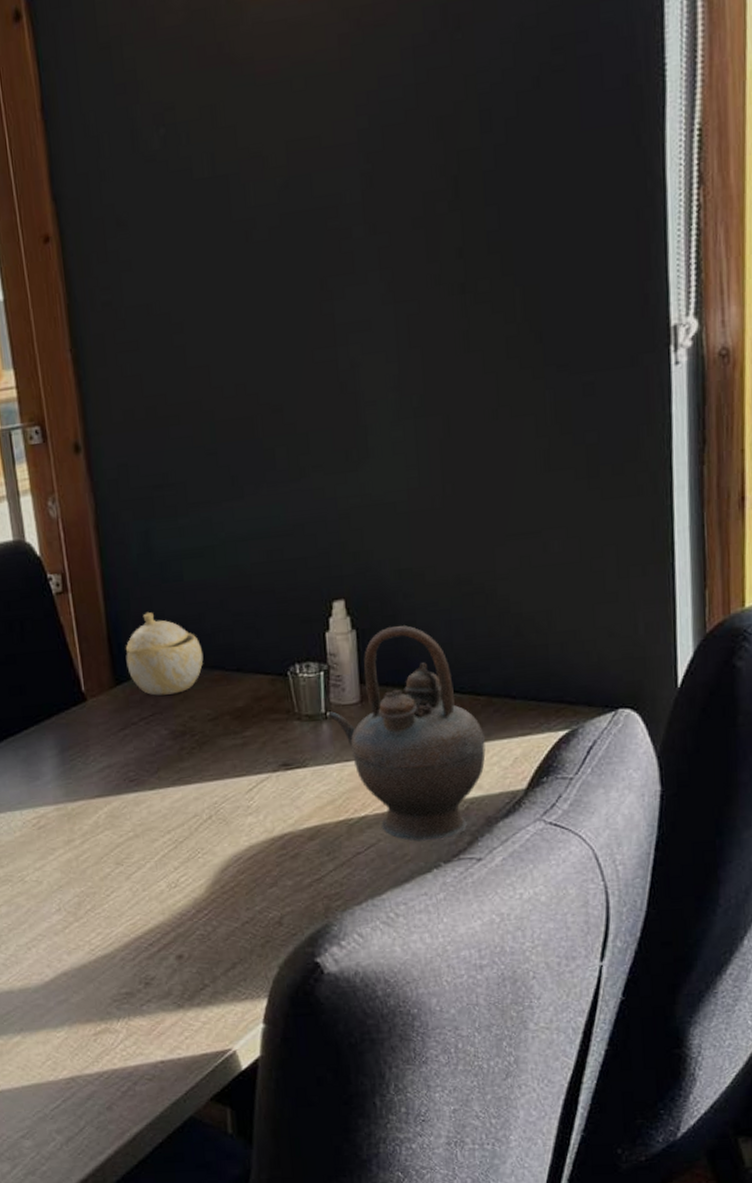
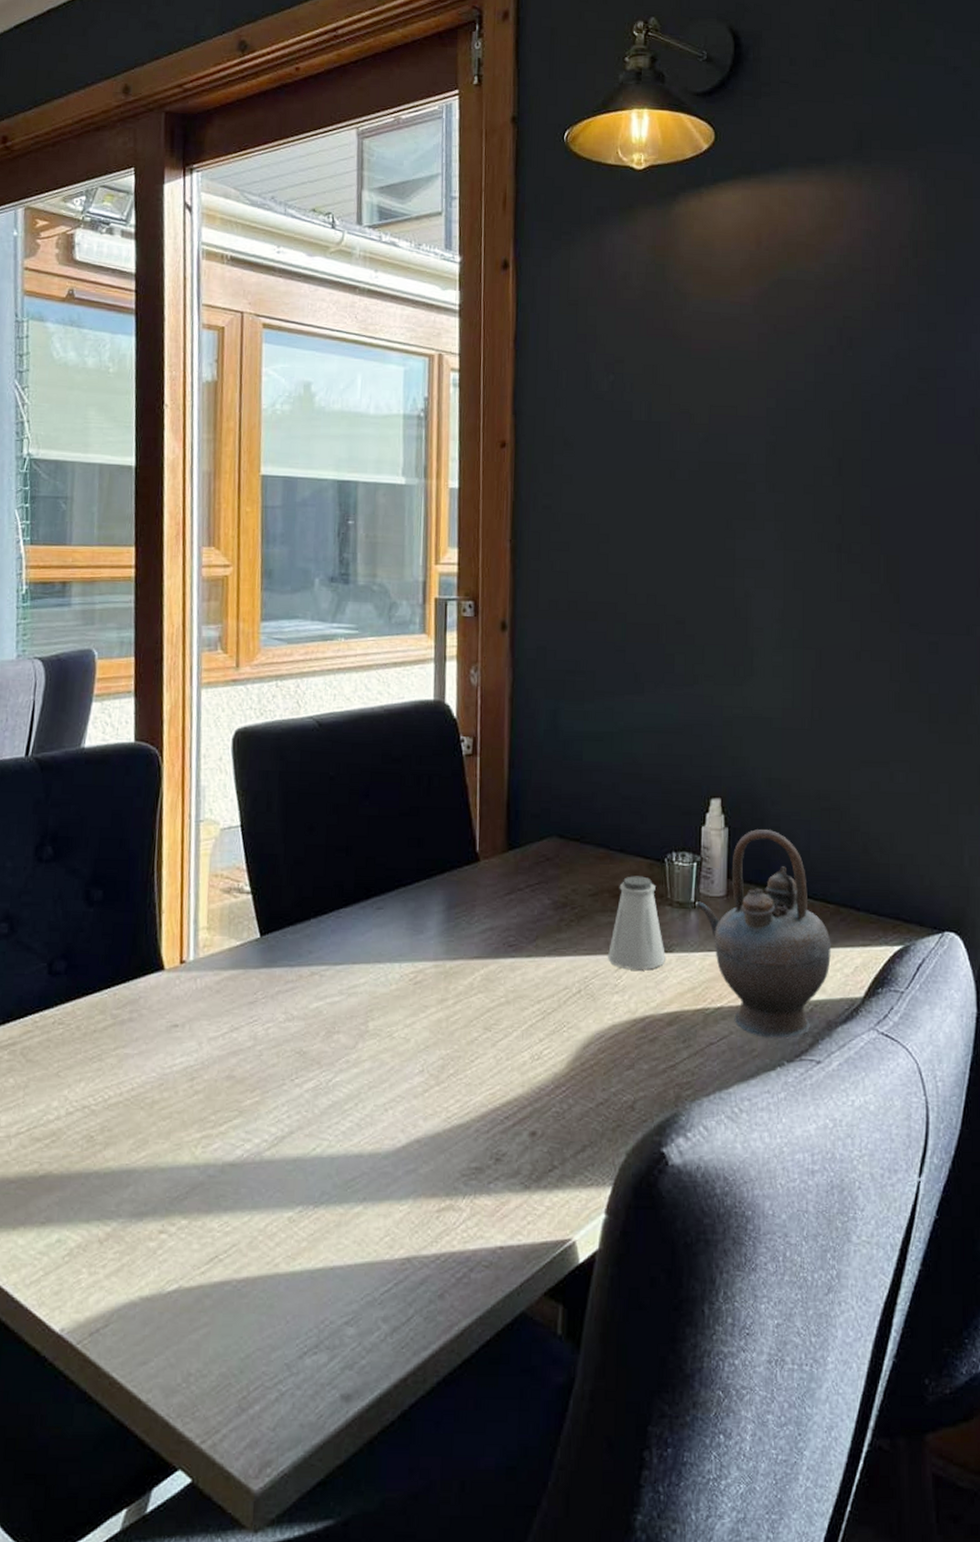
sugar bowl: present [125,612,204,696] -> none [521,785,592,866]
saltshaker: none [236,693,299,790] -> present [608,876,665,970]

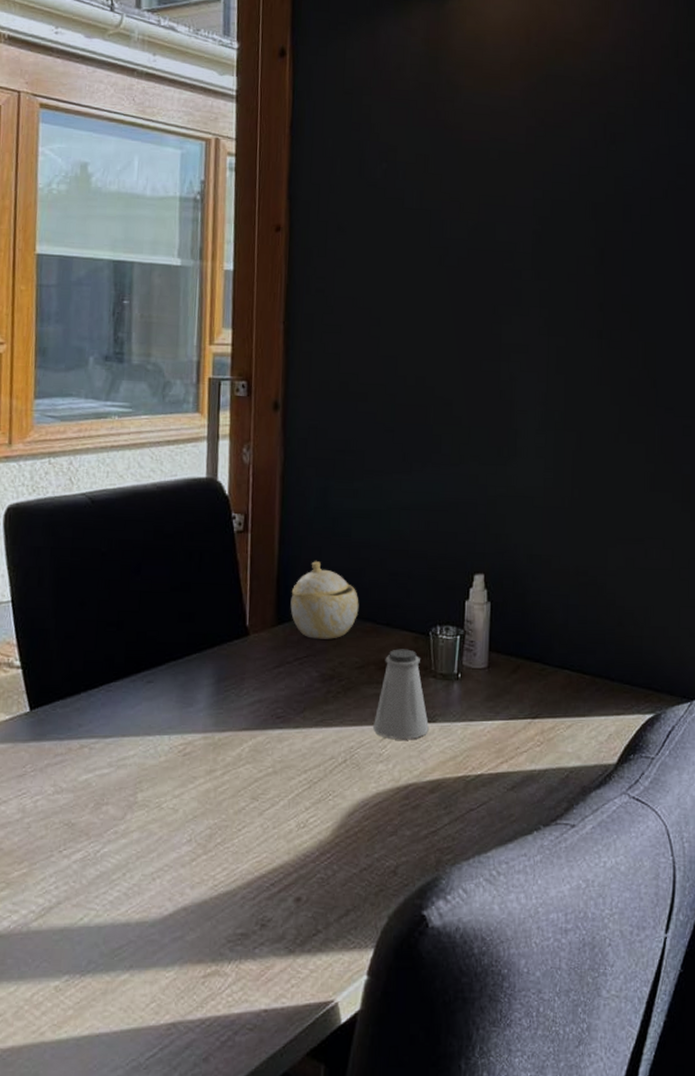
sugar bowl: none [521,785,592,866] -> present [290,561,359,639]
teapot: present [694,829,831,1039] -> none [457,604,587,804]

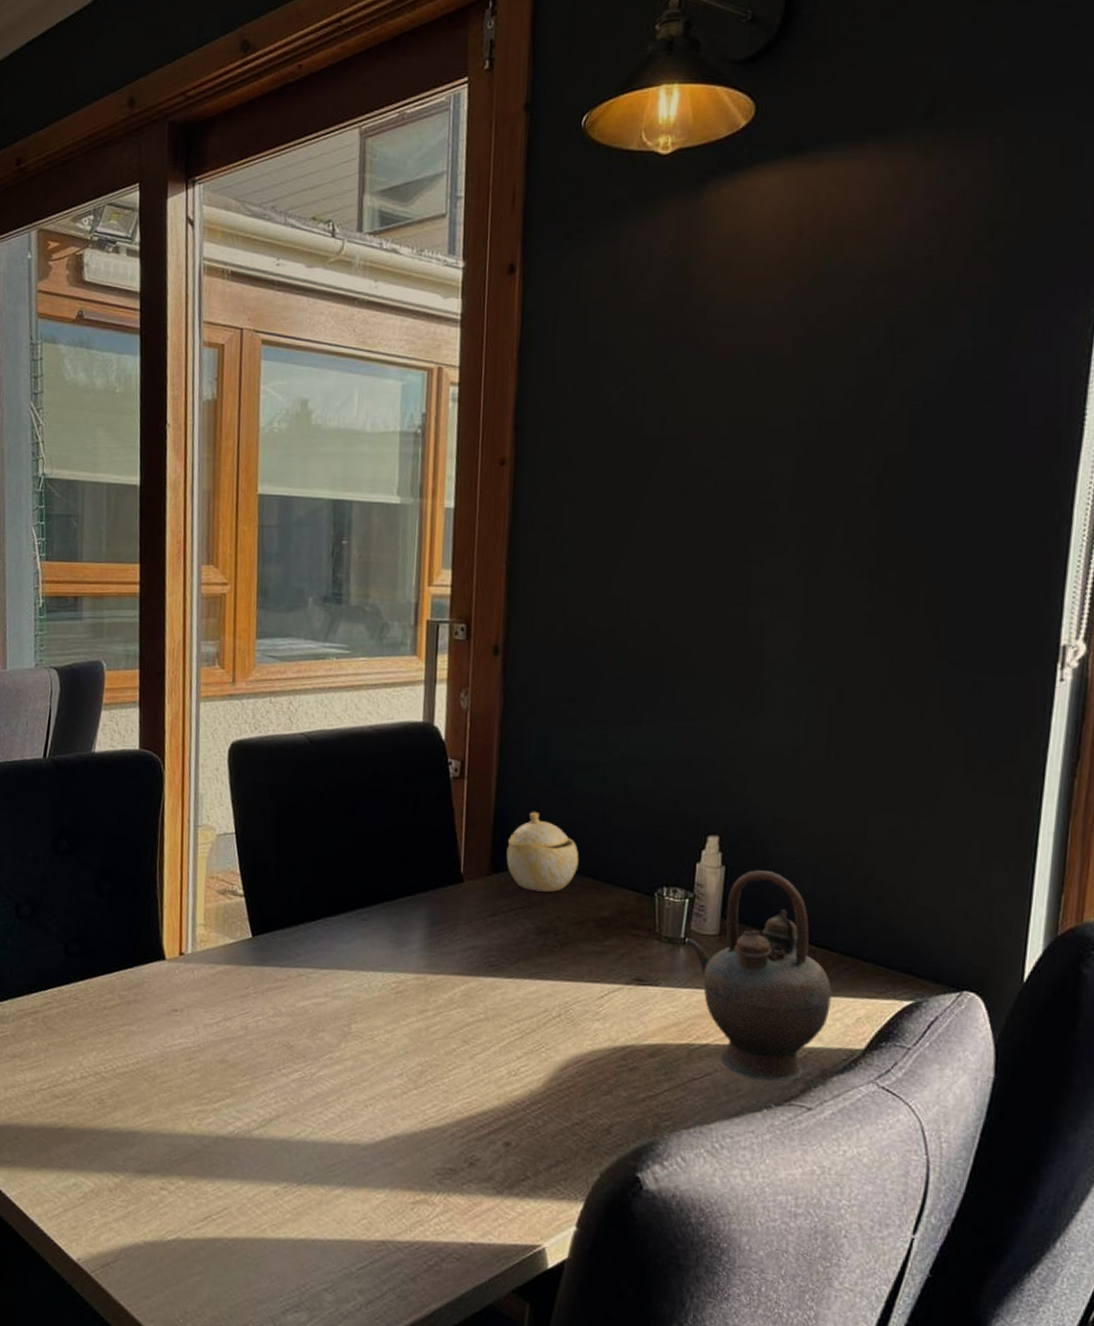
saltshaker: present [373,649,429,740] -> none [590,907,651,1001]
teapot: none [457,604,587,804] -> present [684,870,832,1082]

